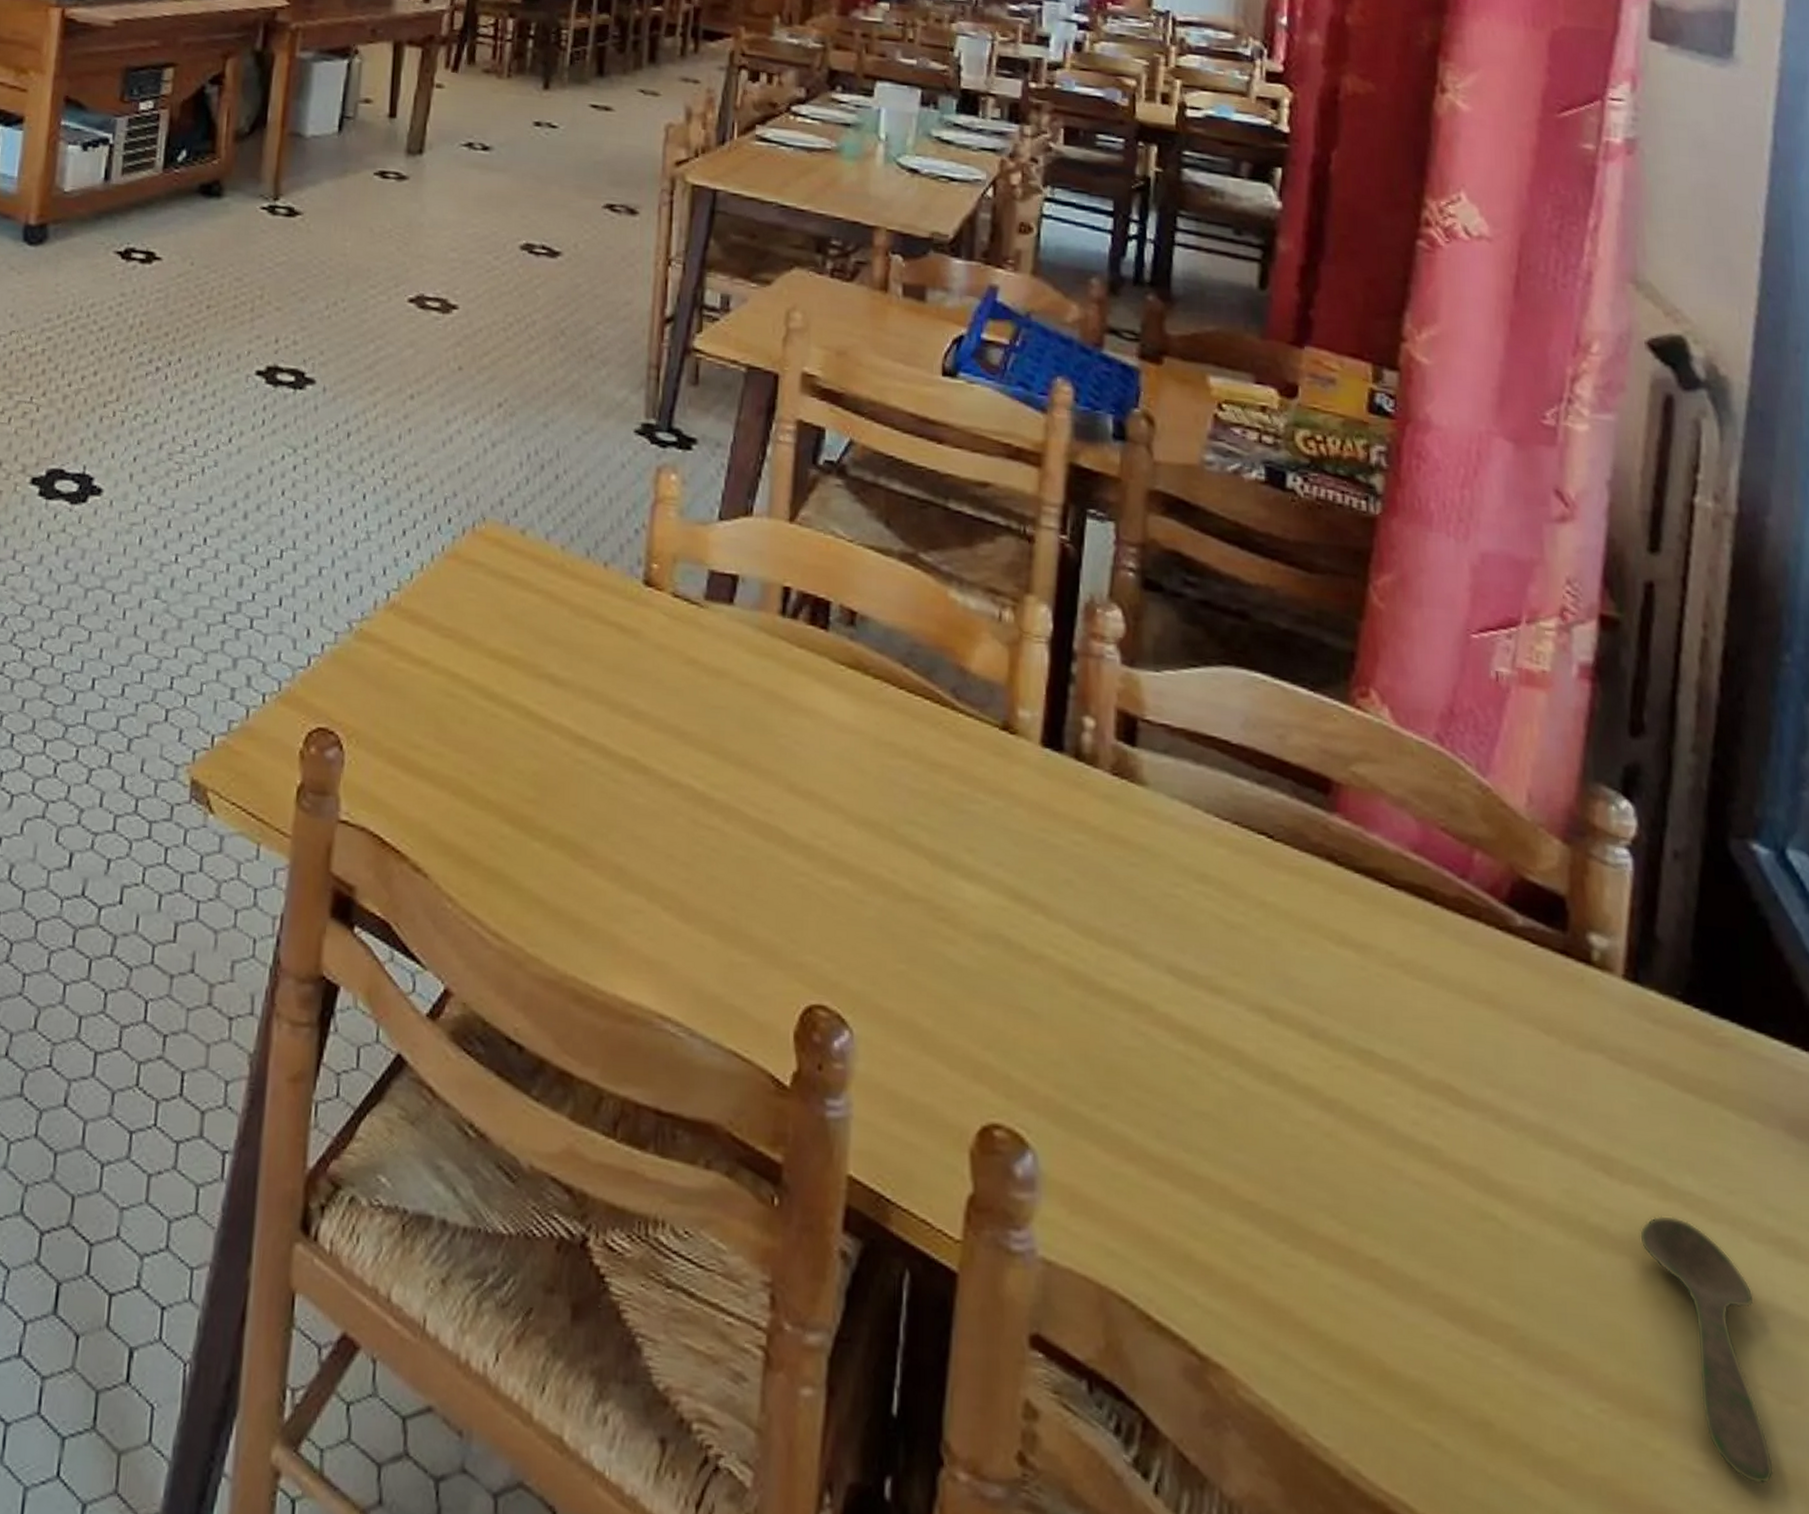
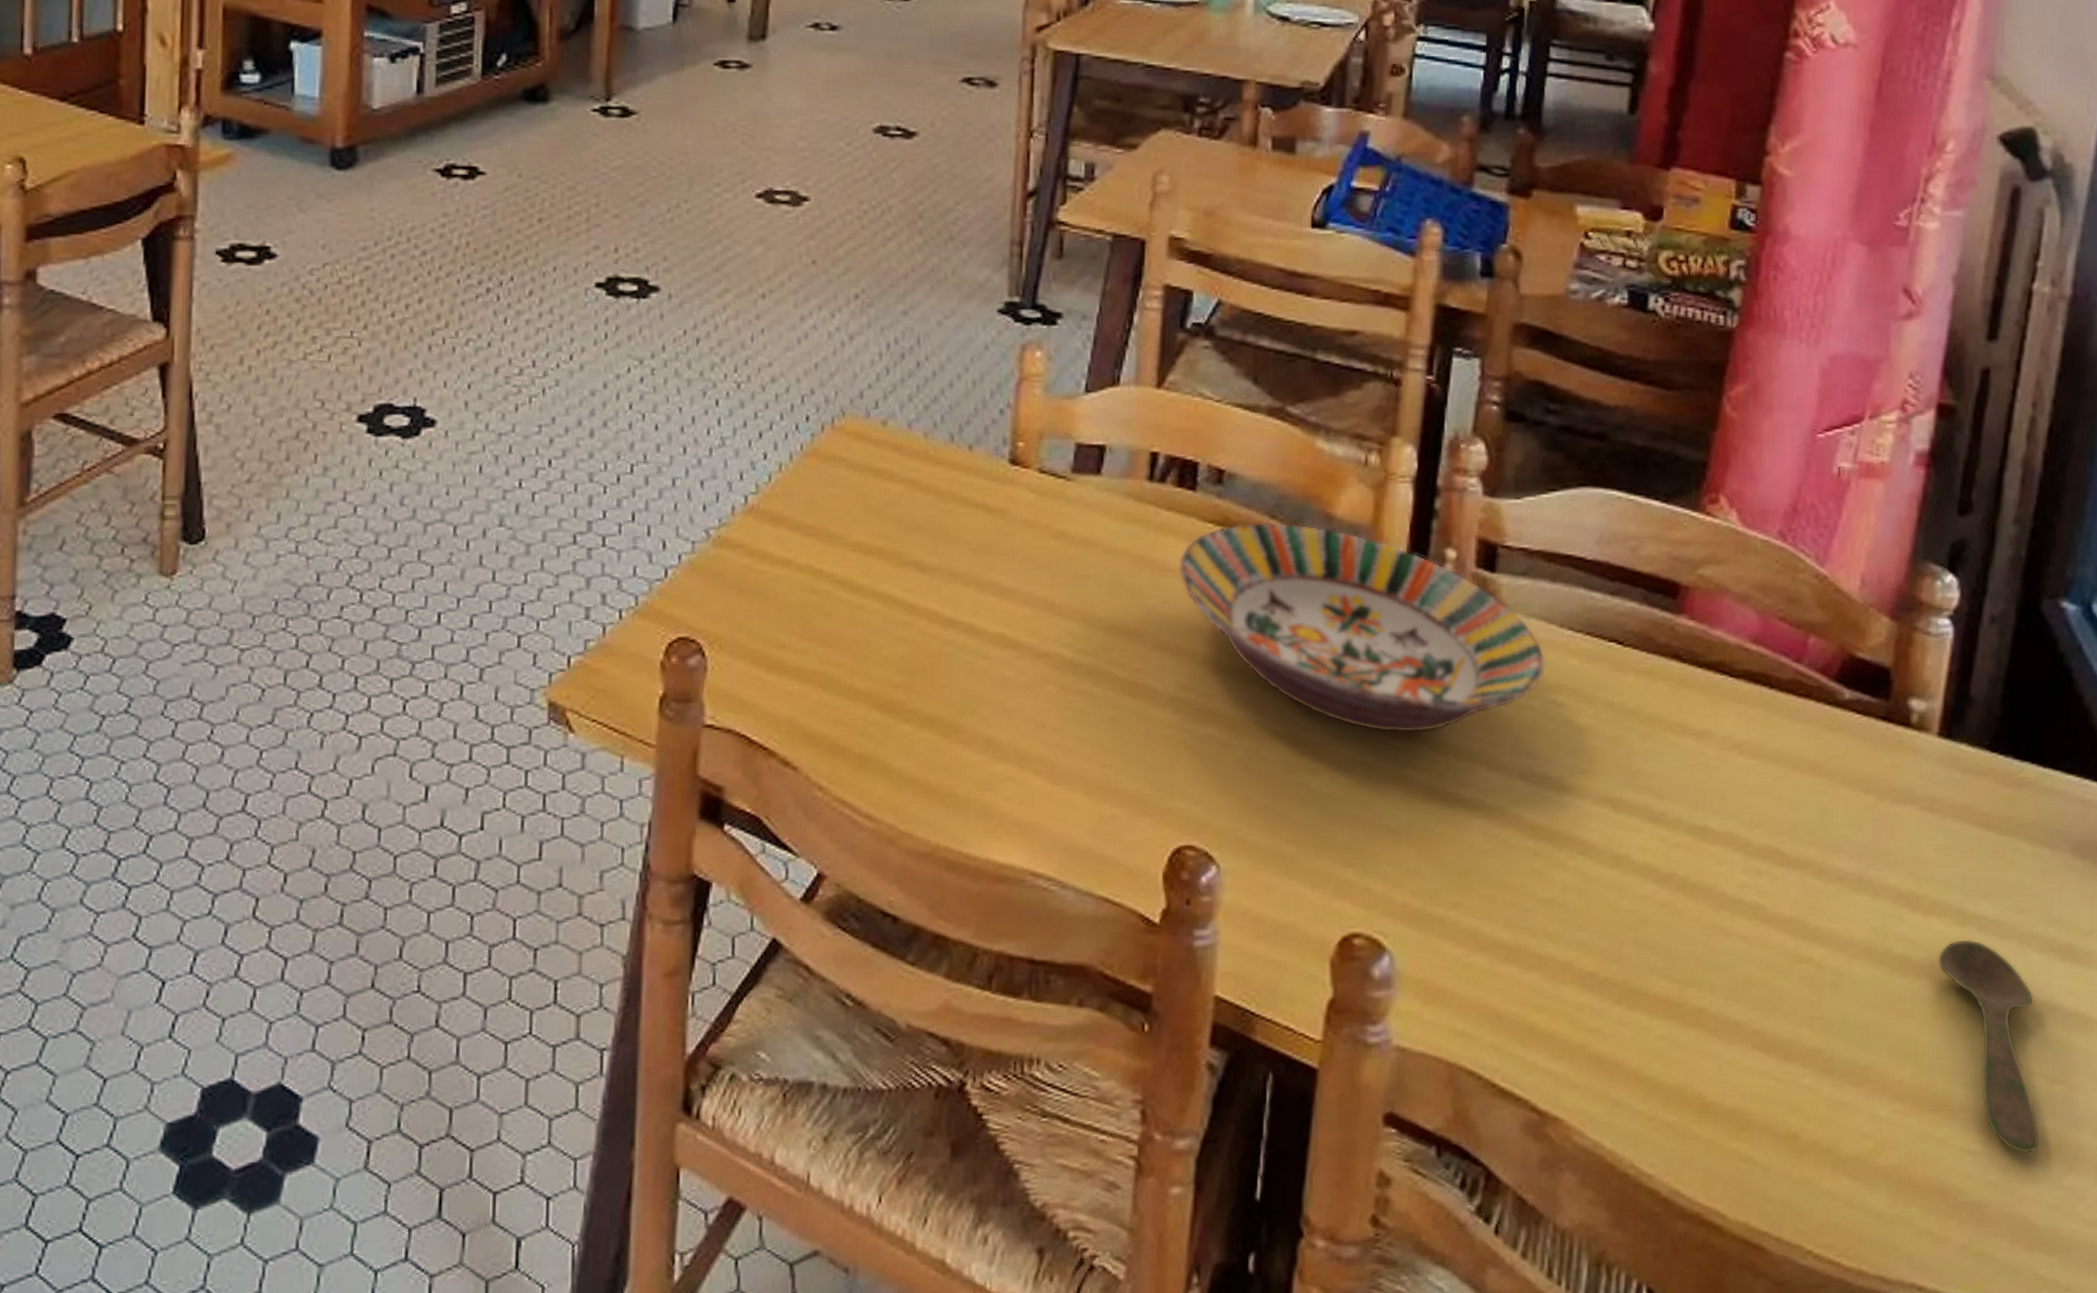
serving bowl: none [810,668,1192,911] -> present [1178,522,1546,734]

